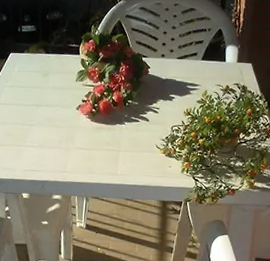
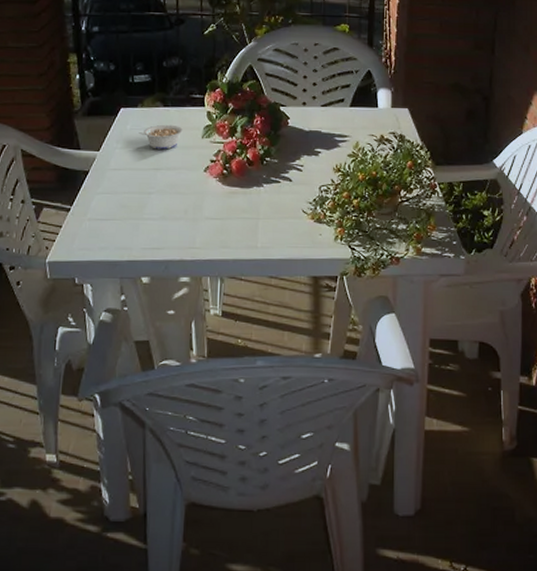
legume: none [24,68,61,90] -> present [139,124,183,150]

